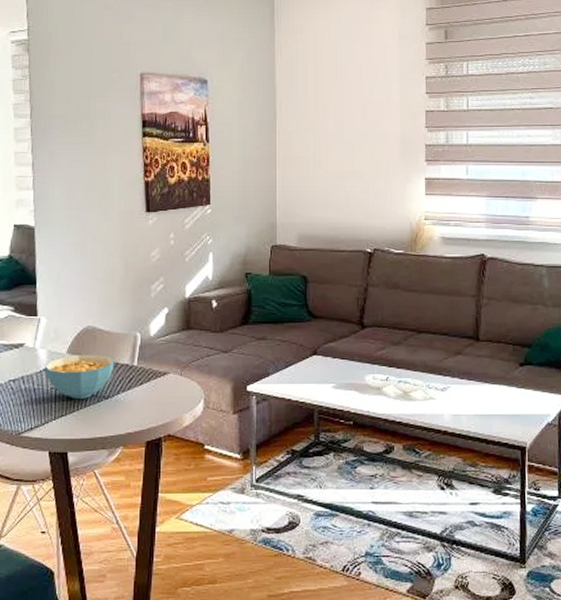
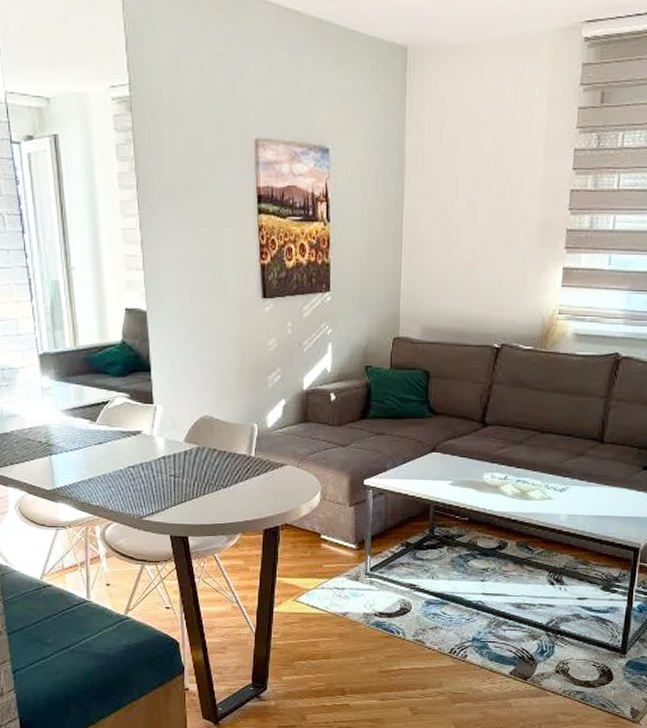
cereal bowl: present [45,354,115,399] -> none [163,443,232,487]

